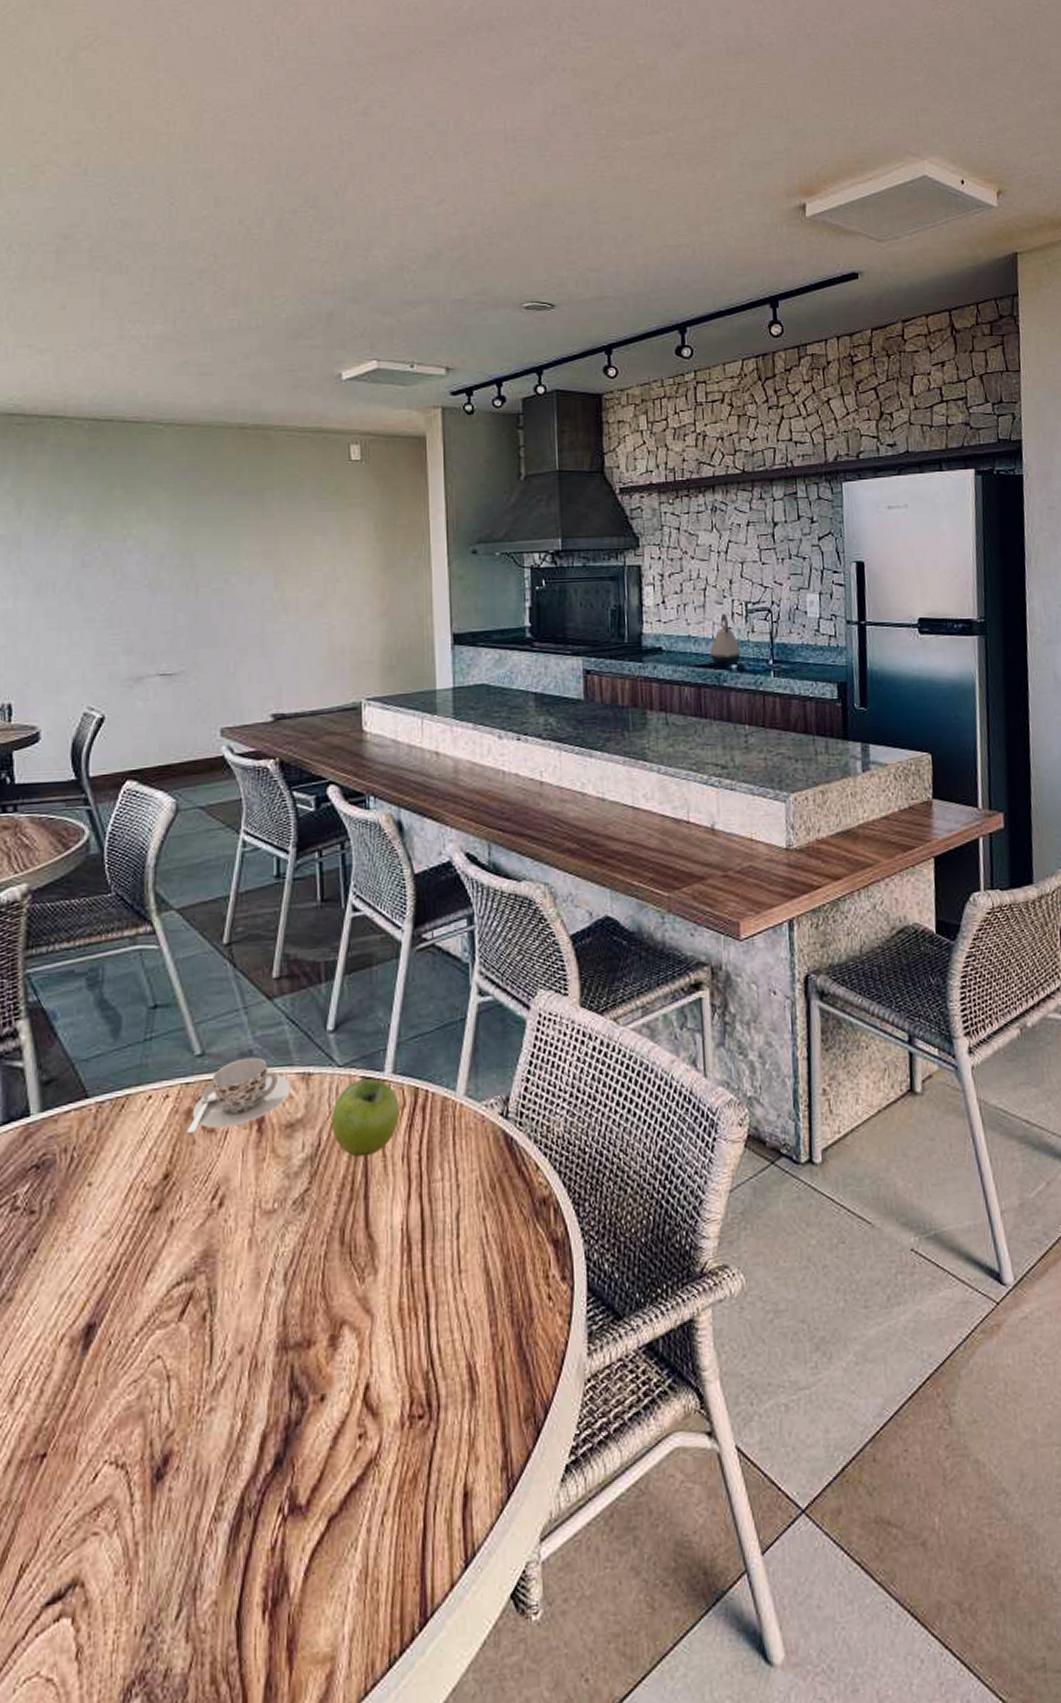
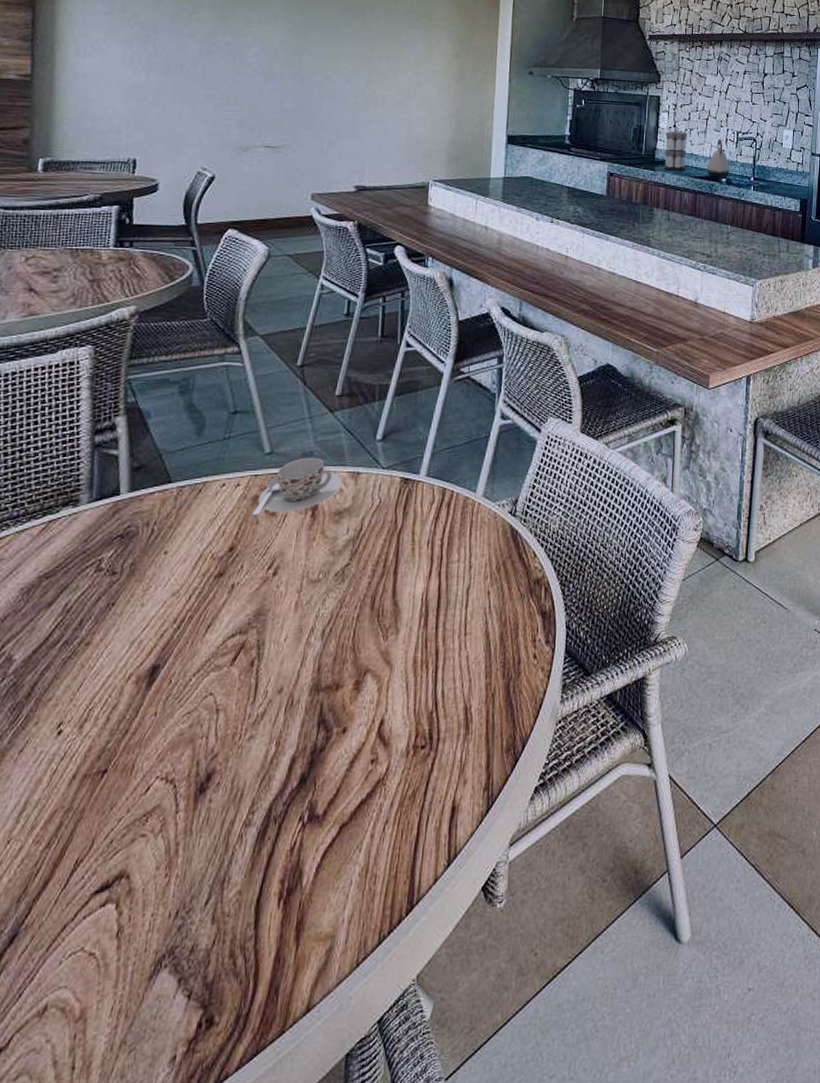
fruit: present [330,1078,400,1157] -> none [372,479,430,541]
spice rack: none [653,602,684,662] -> present [663,126,688,172]

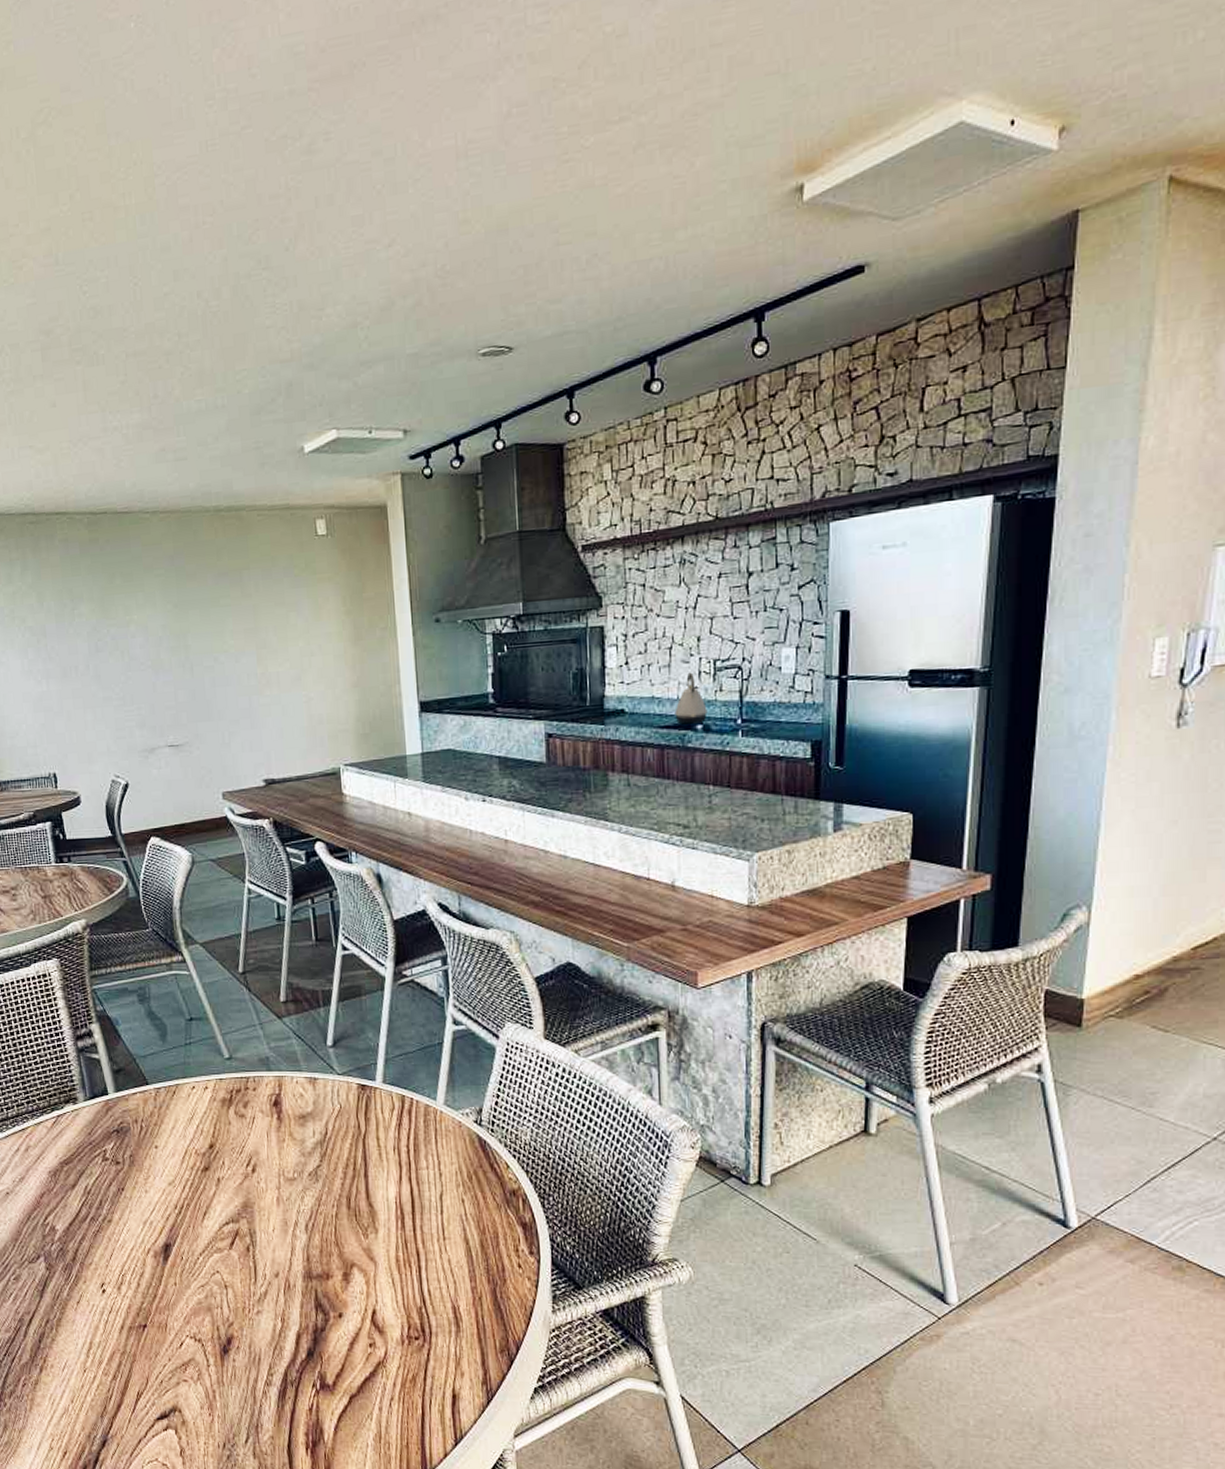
teacup: present [252,457,342,516] -> none [223,1063,301,1117]
spice rack: present [663,126,688,172] -> none [616,663,647,724]

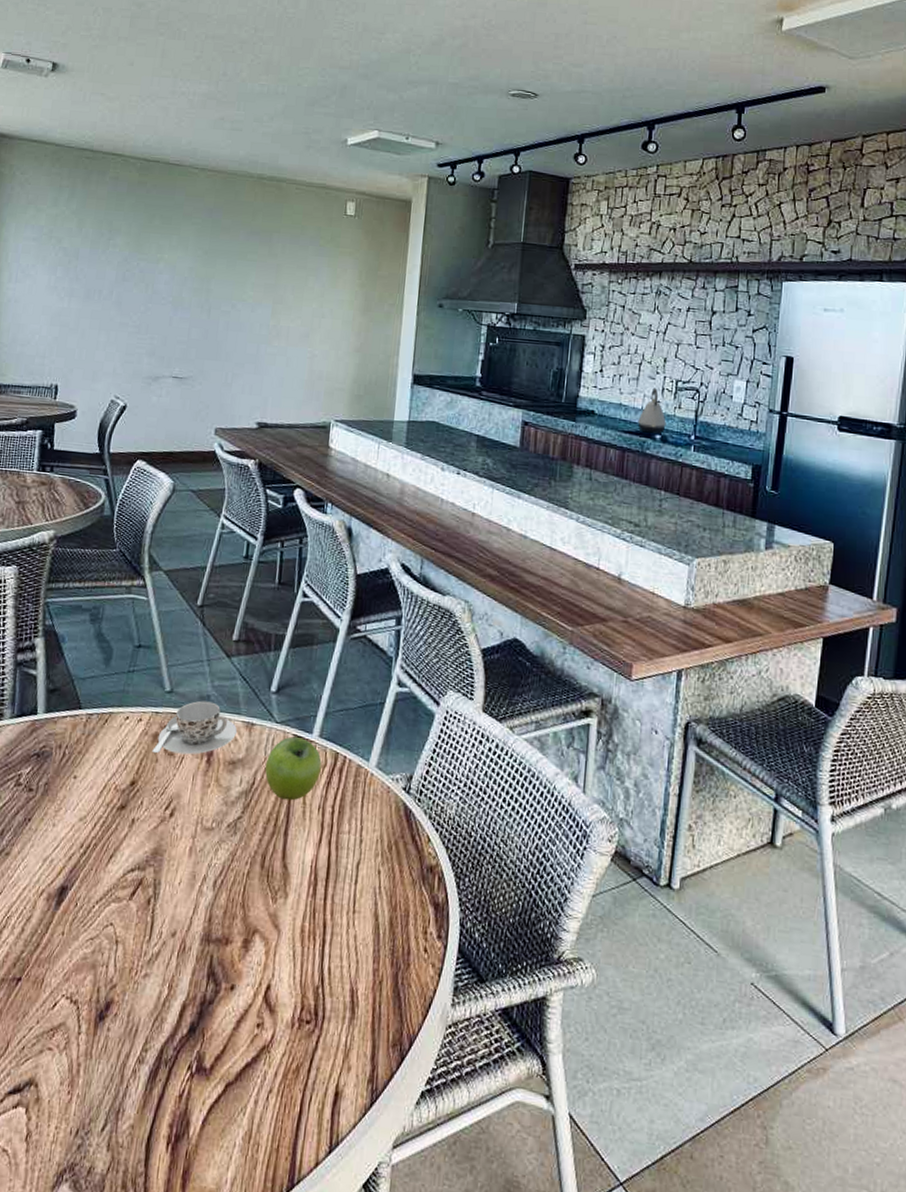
teacup: none [223,1063,301,1117] -> present [152,700,237,755]
fruit: none [334,1086,390,1145] -> present [264,736,322,801]

